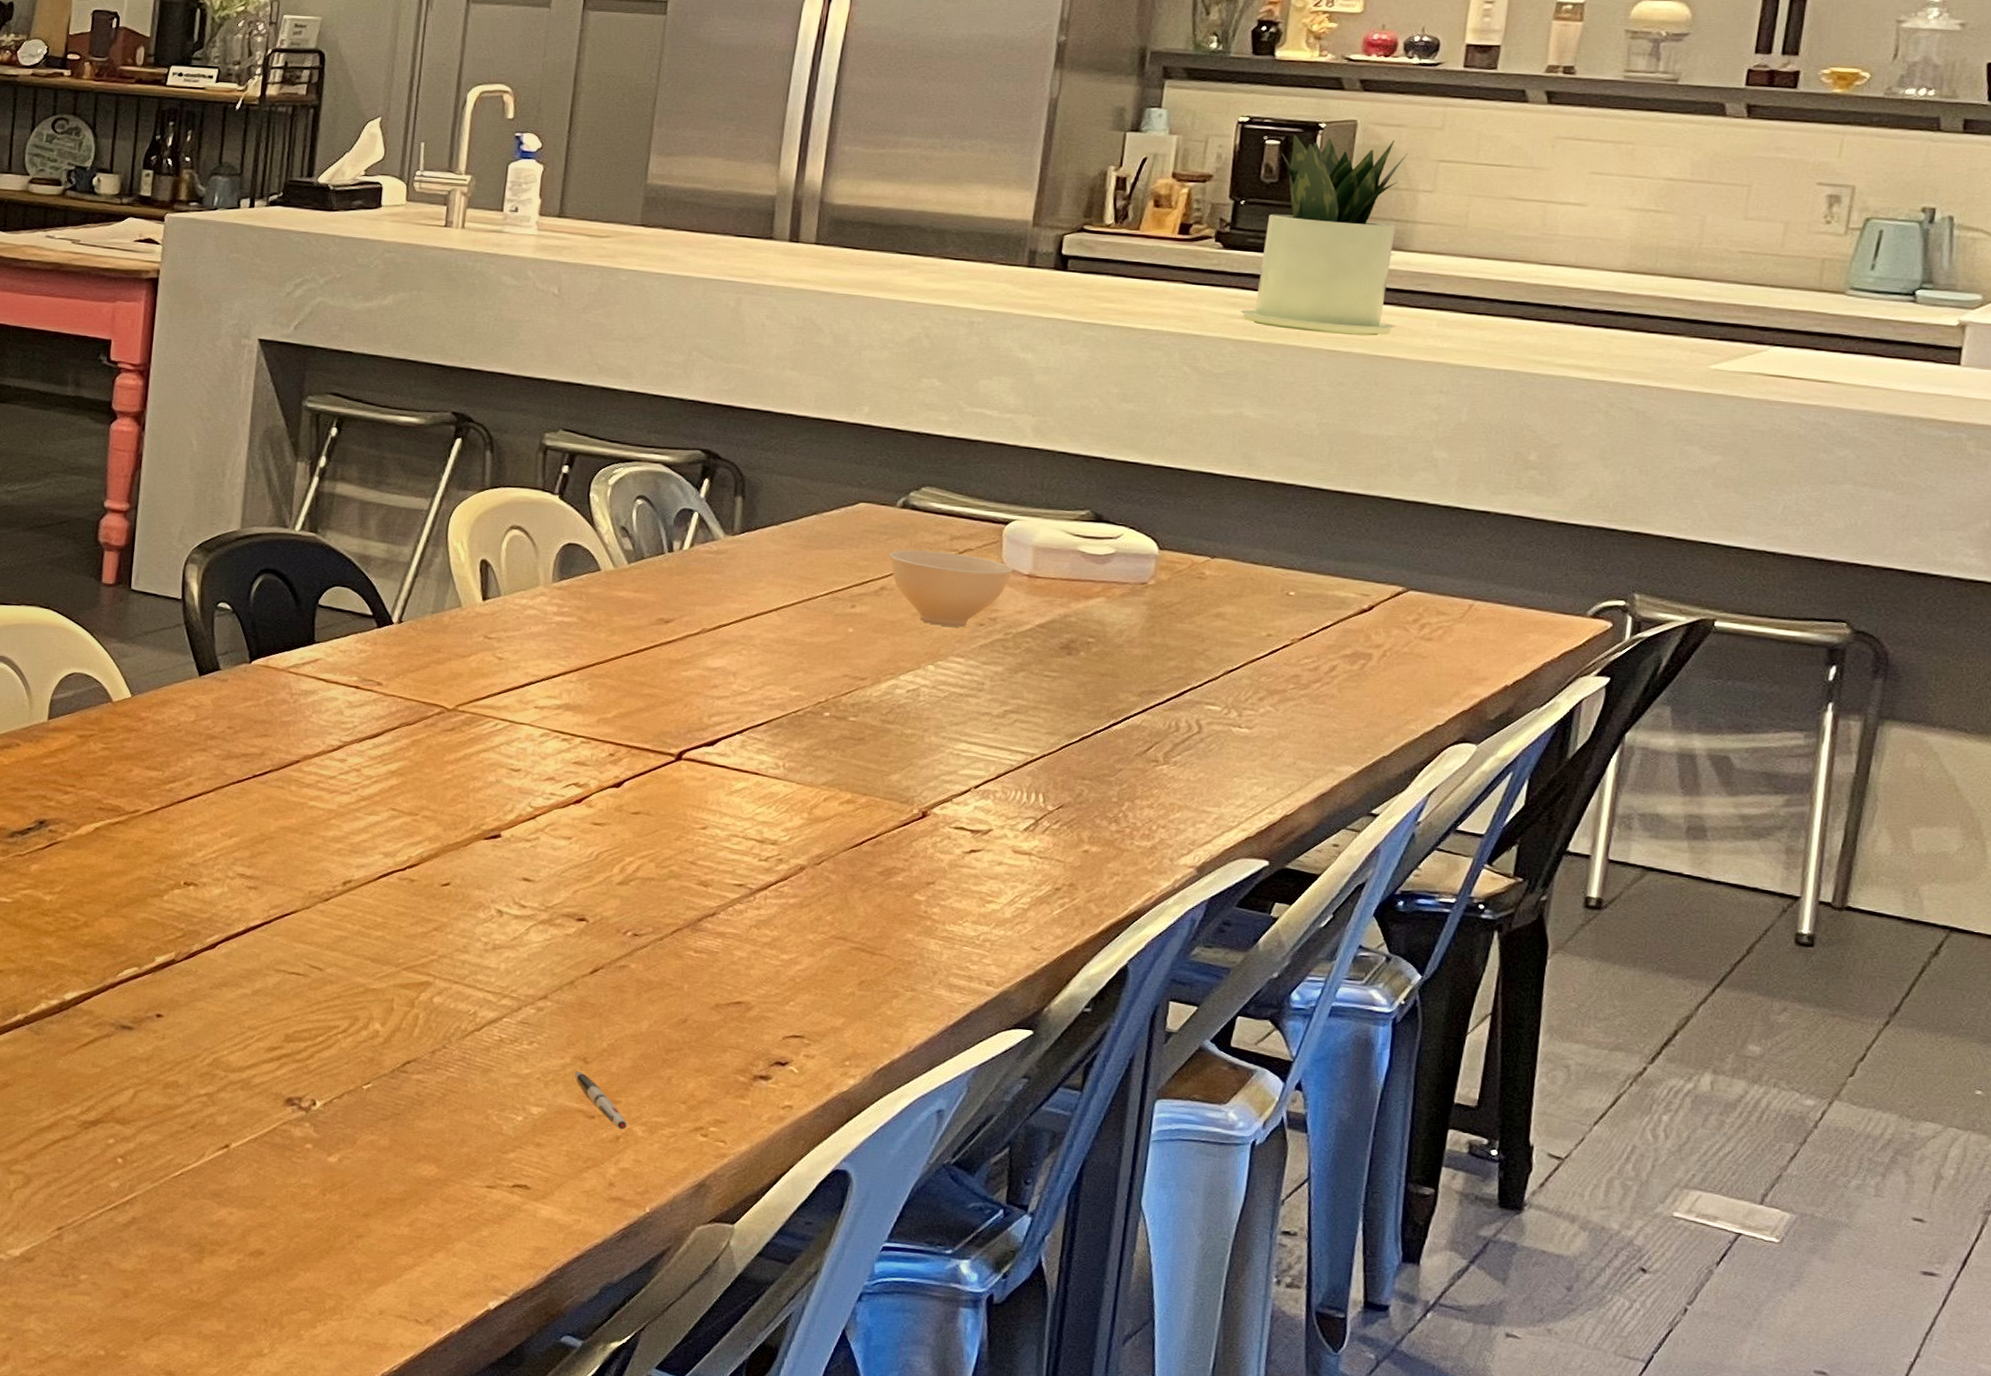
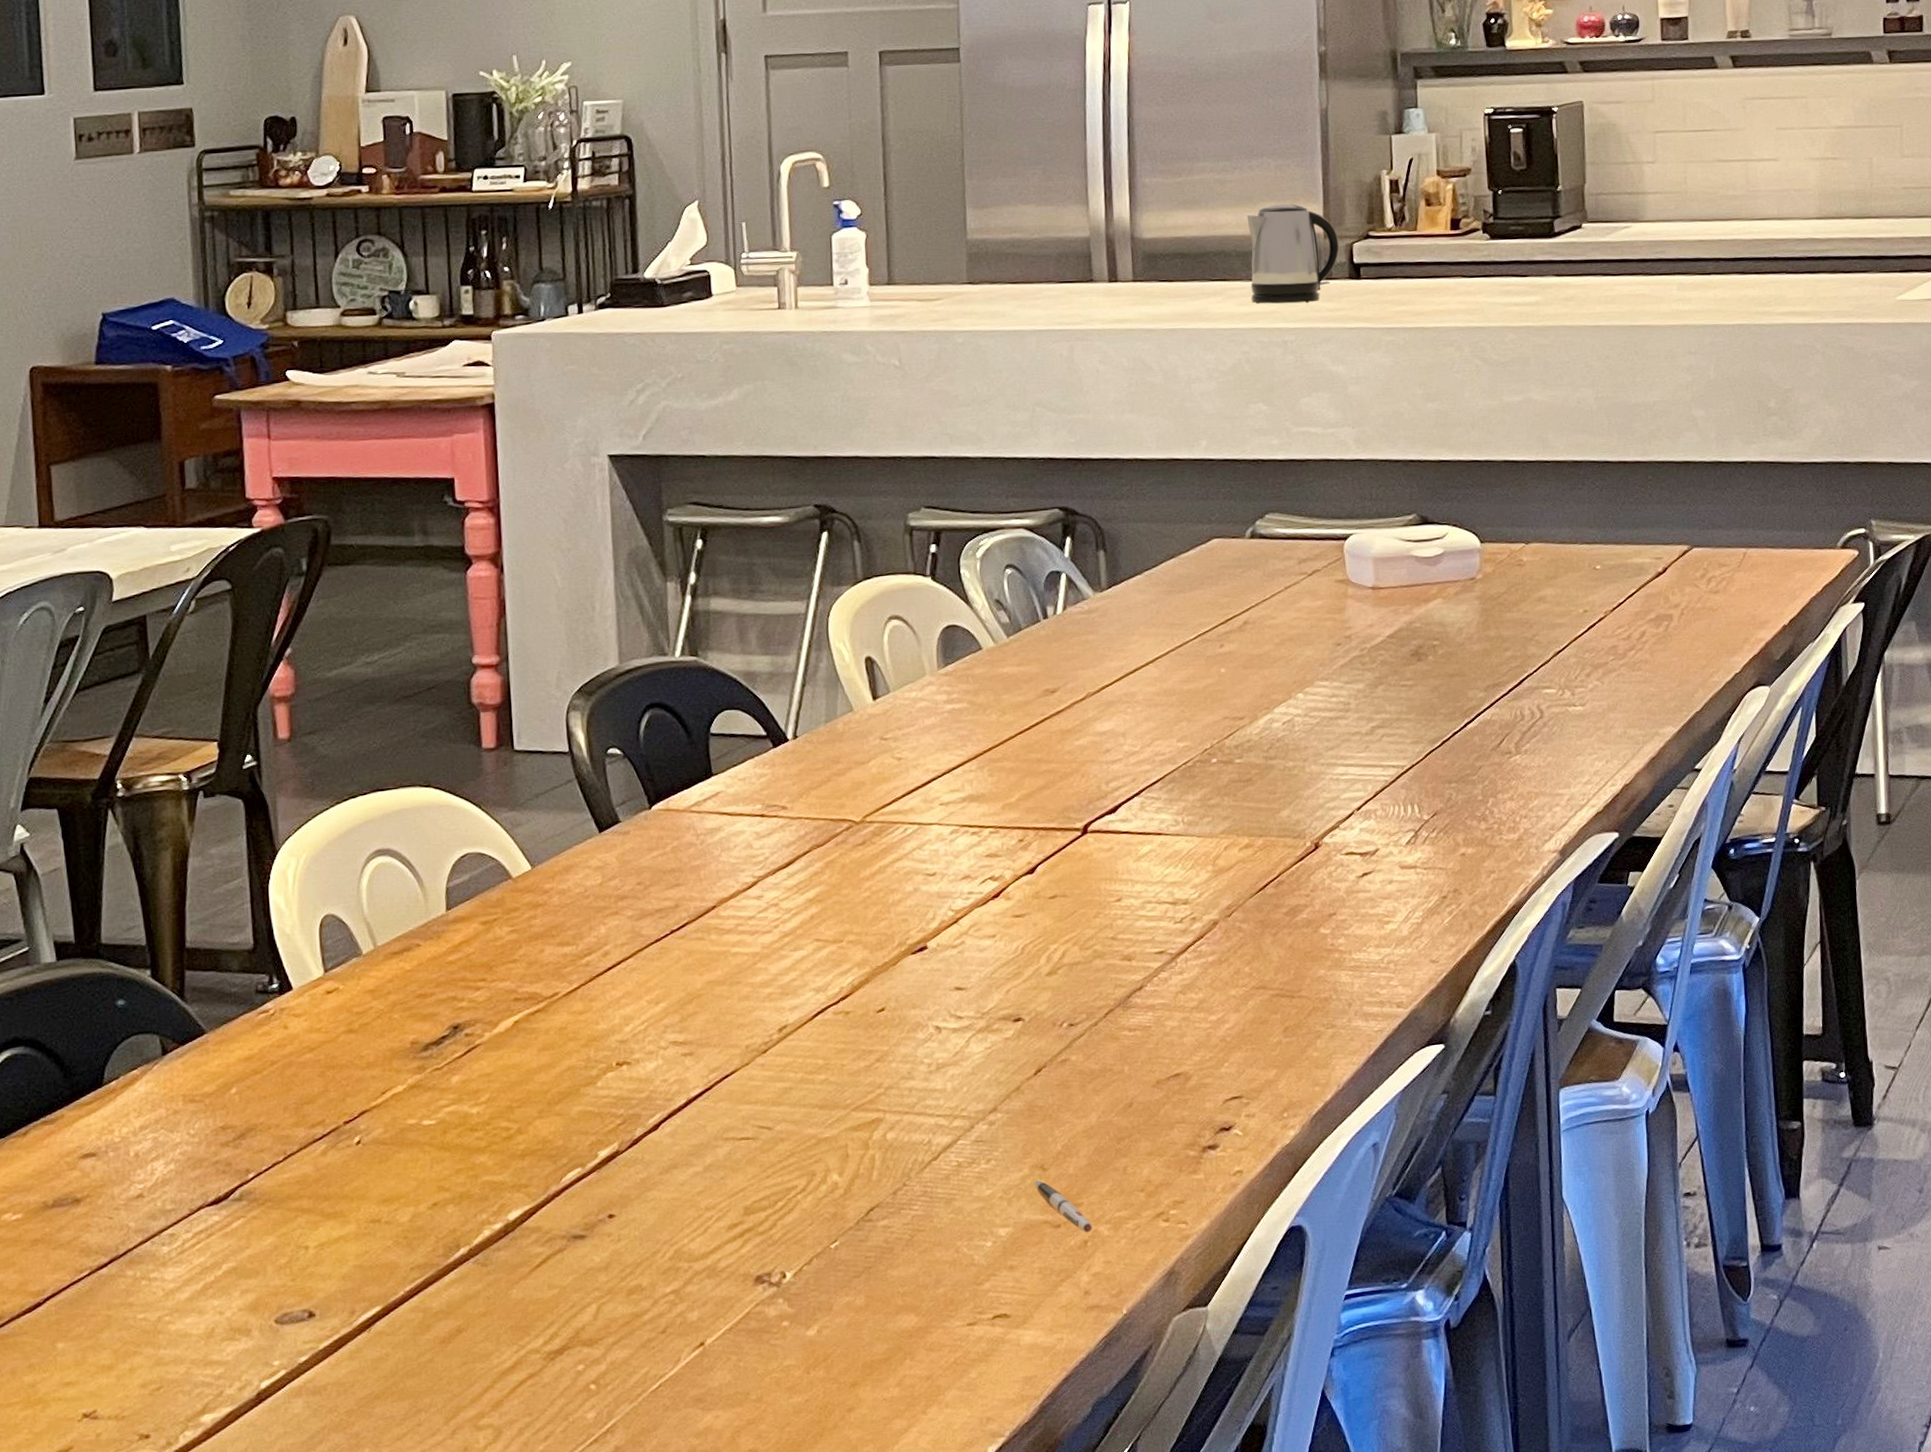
bowl: present [888,550,1014,628] -> none [1246,576,1359,652]
kettle: none [941,187,1049,289] -> present [1247,204,1339,305]
planter: present [1240,135,1408,336] -> none [1514,116,1644,311]

